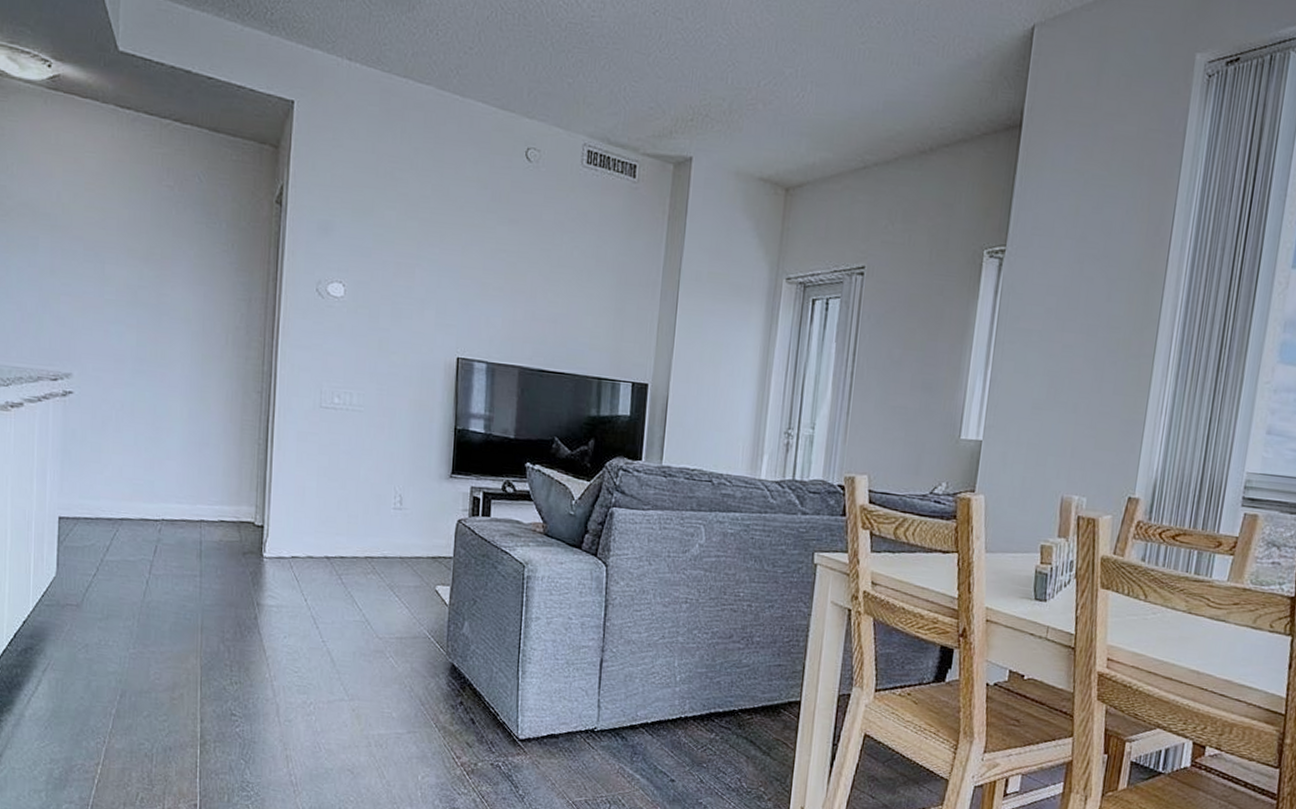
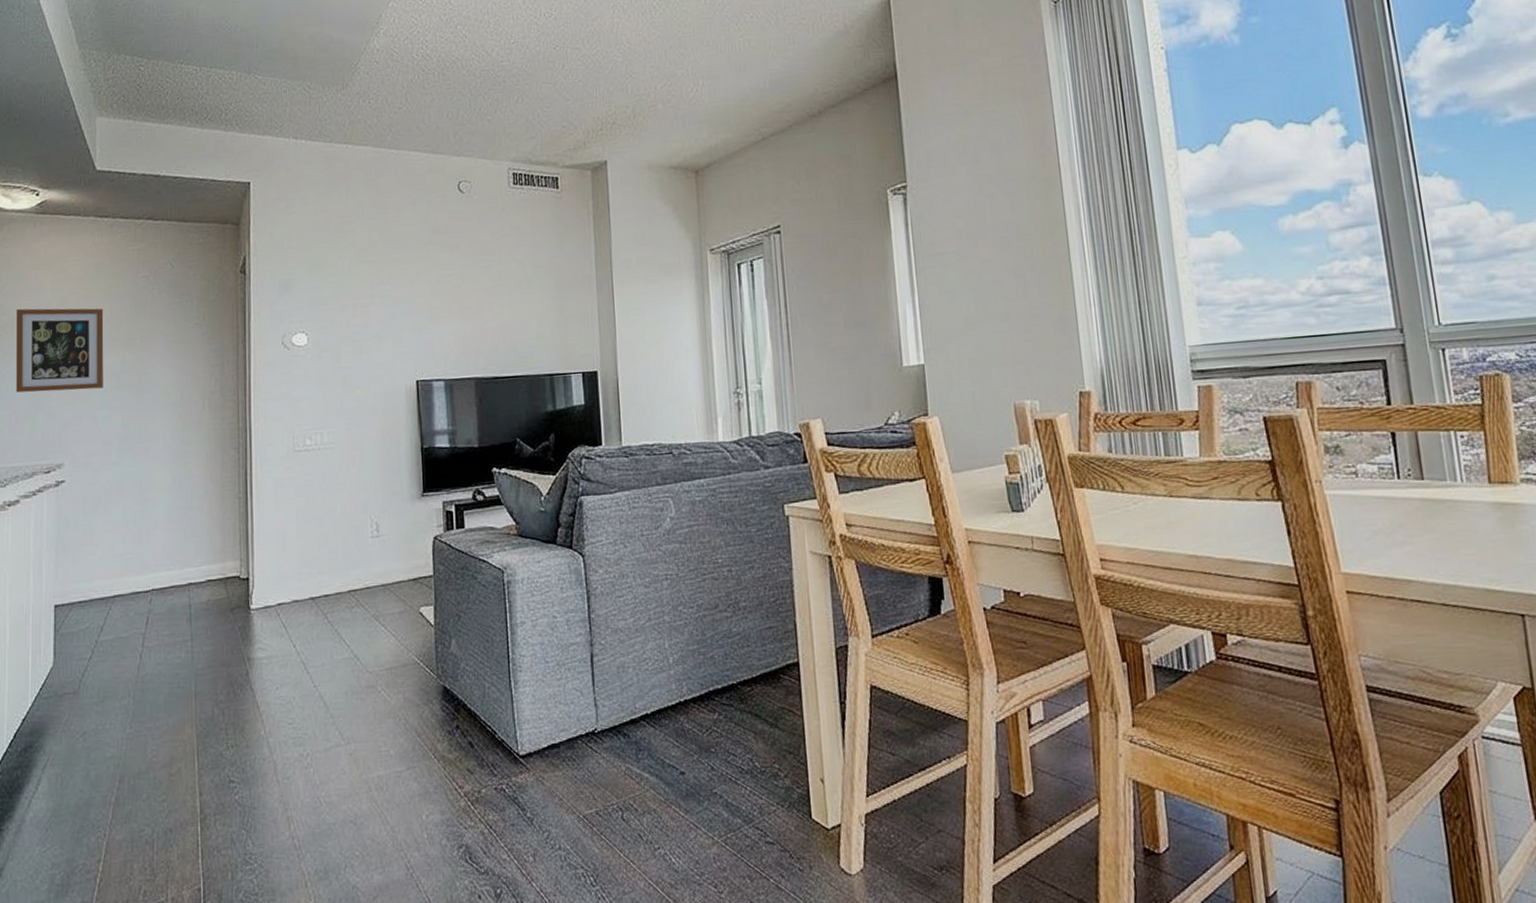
wall art: none [21,194,121,301] -> present [15,308,104,393]

